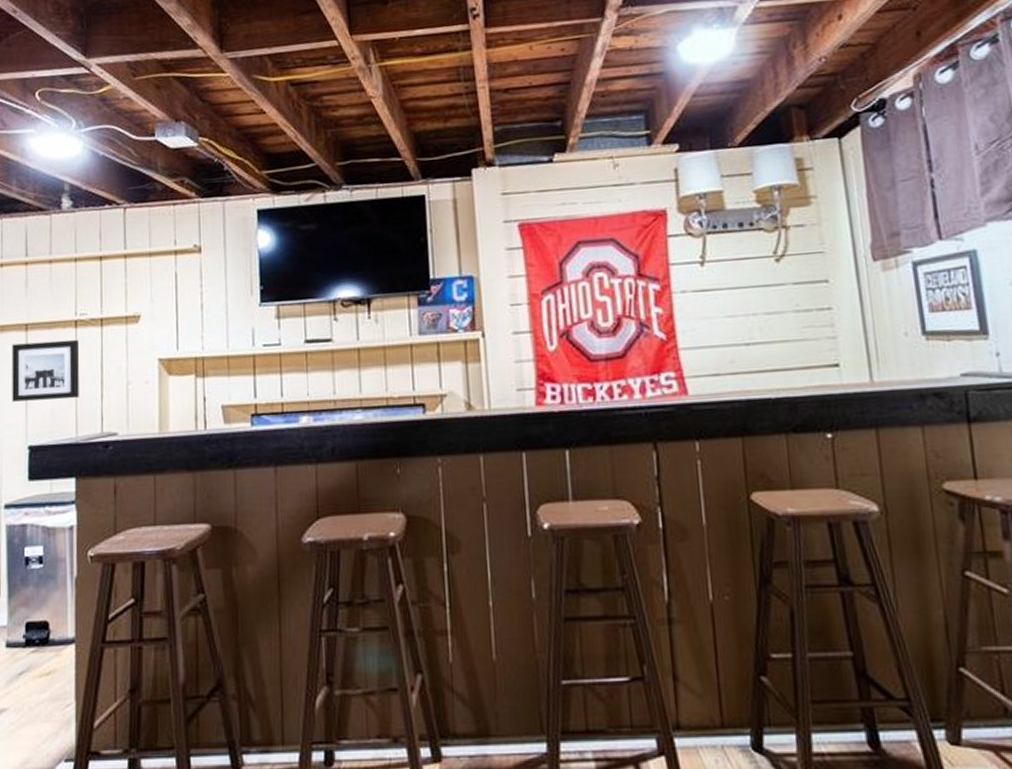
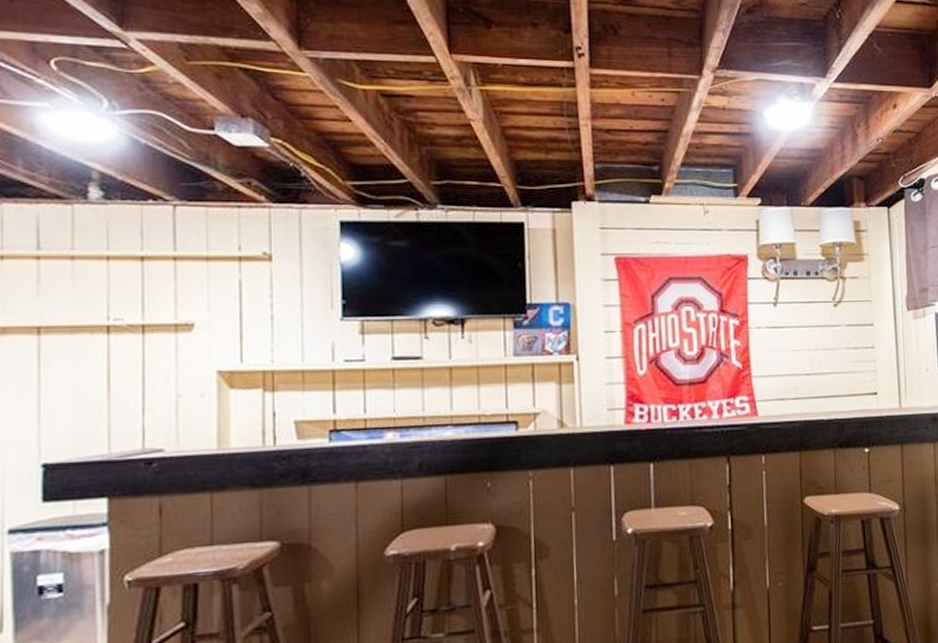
wall art: present [12,339,80,402] -> none [17,346,113,414]

